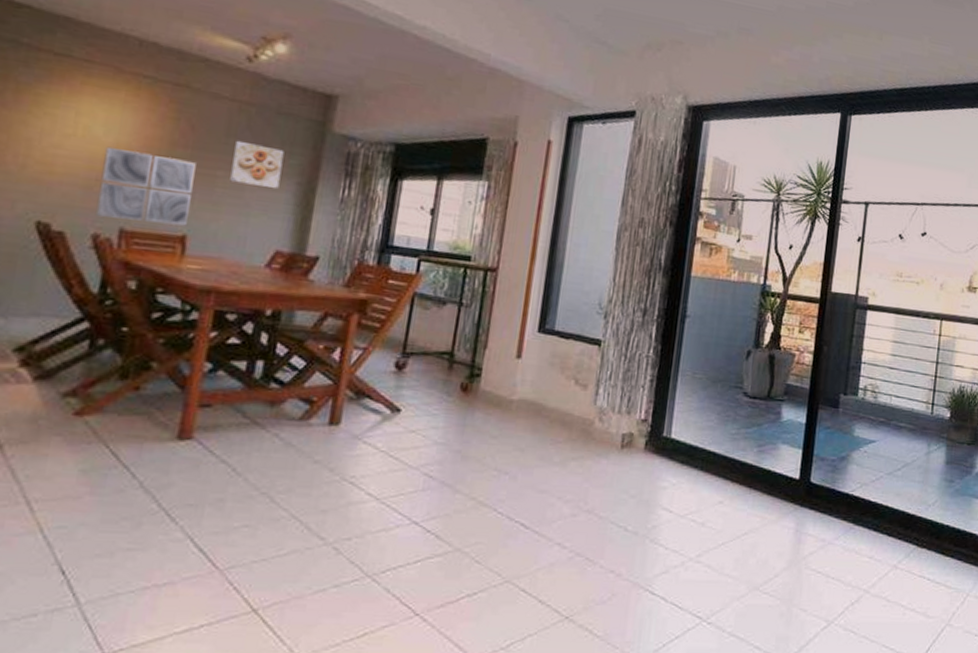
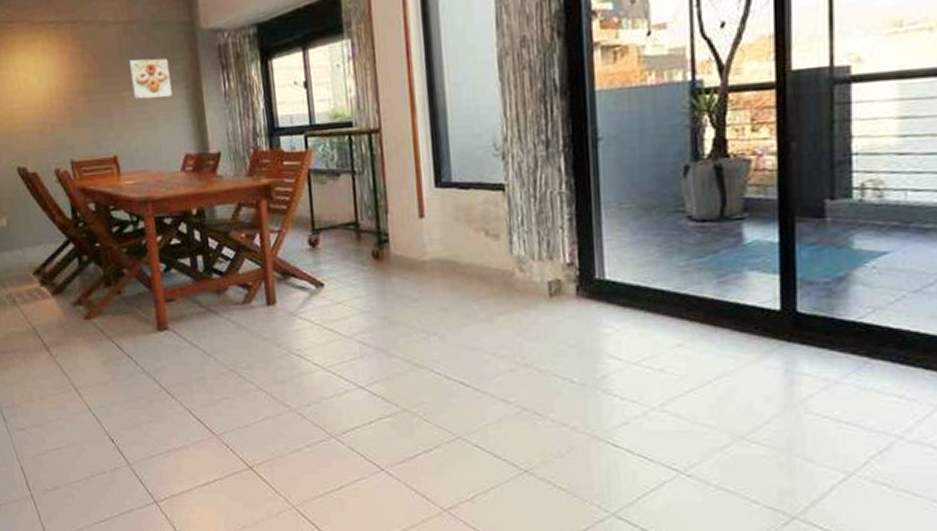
wall art: present [95,146,196,226] -> none [43,88,116,154]

